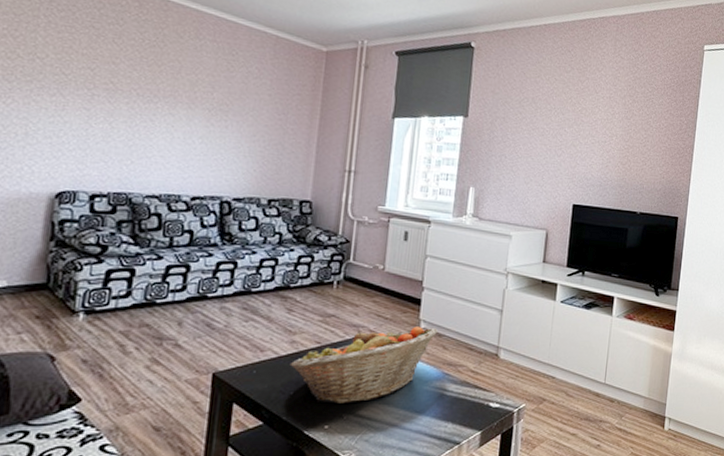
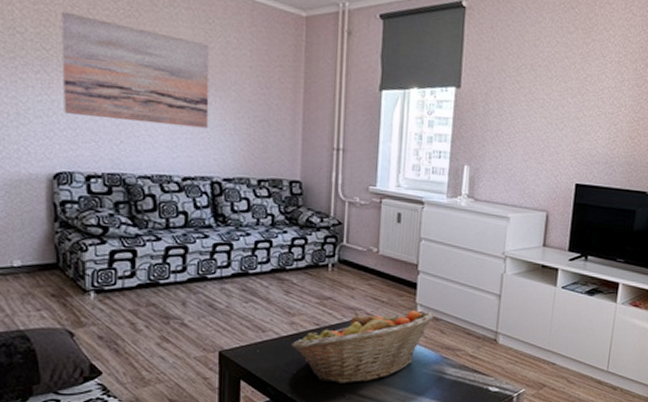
wall art: none [75,40,230,151] -> present [61,11,210,129]

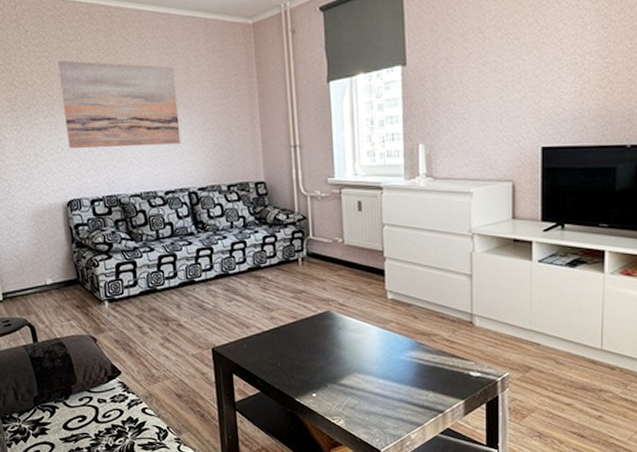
fruit basket: present [291,310,435,383] -> none [273,297,405,374]

